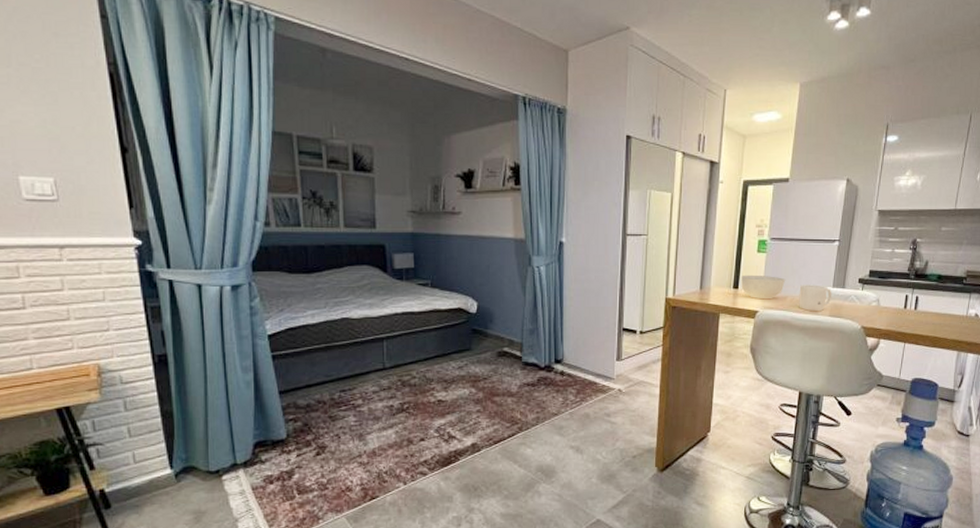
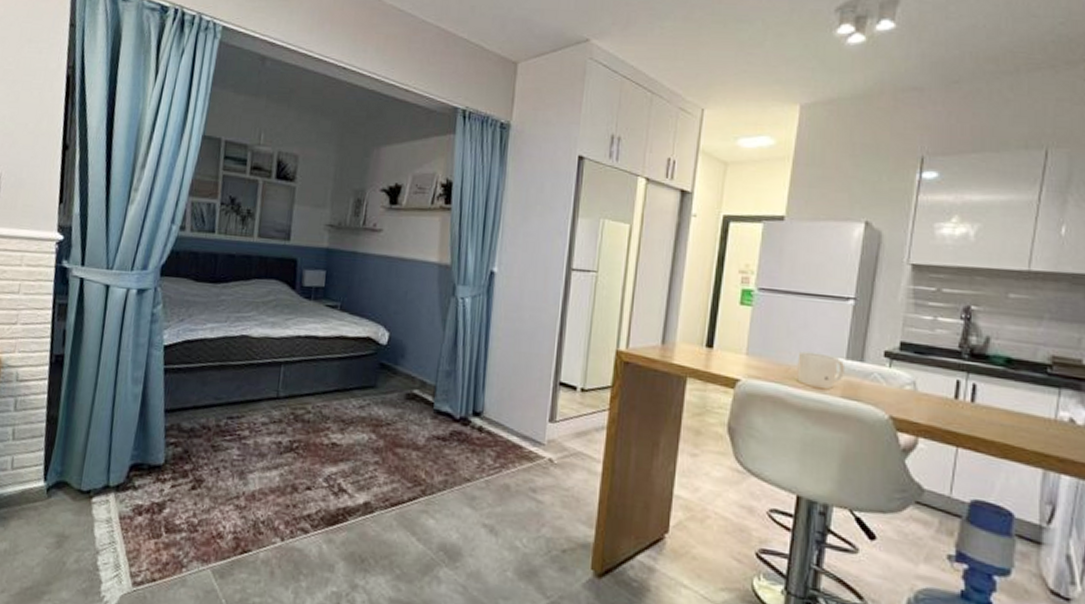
bowl: present [741,274,786,300] -> none [717,331,779,367]

